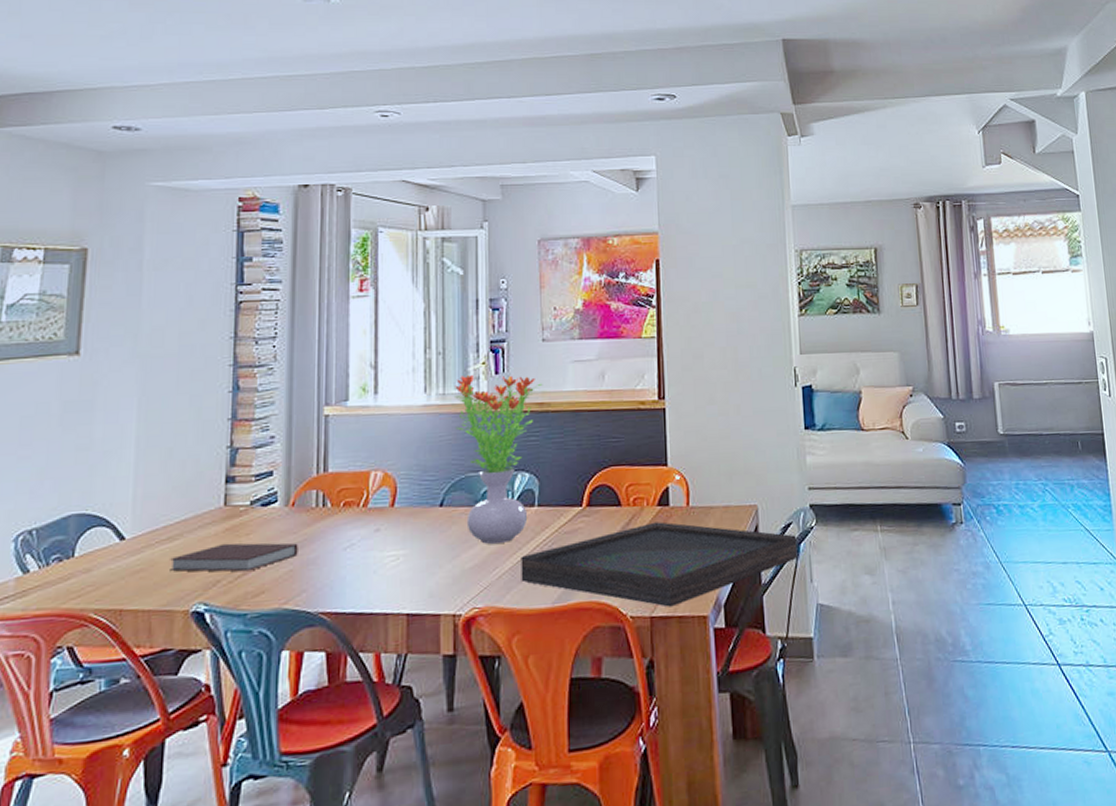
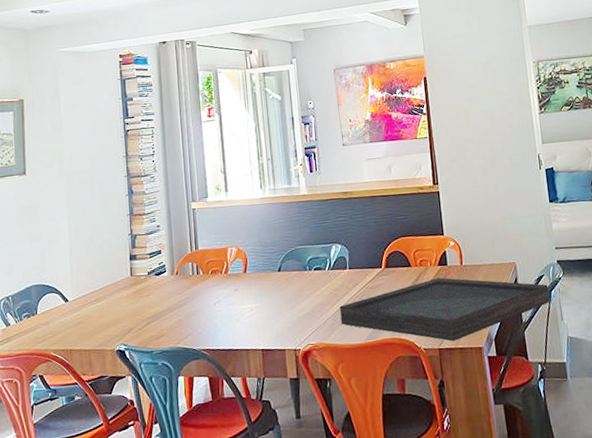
notebook: present [170,543,298,572] -> none [99,301,183,323]
flower arrangement: present [455,374,543,544] -> none [282,172,346,298]

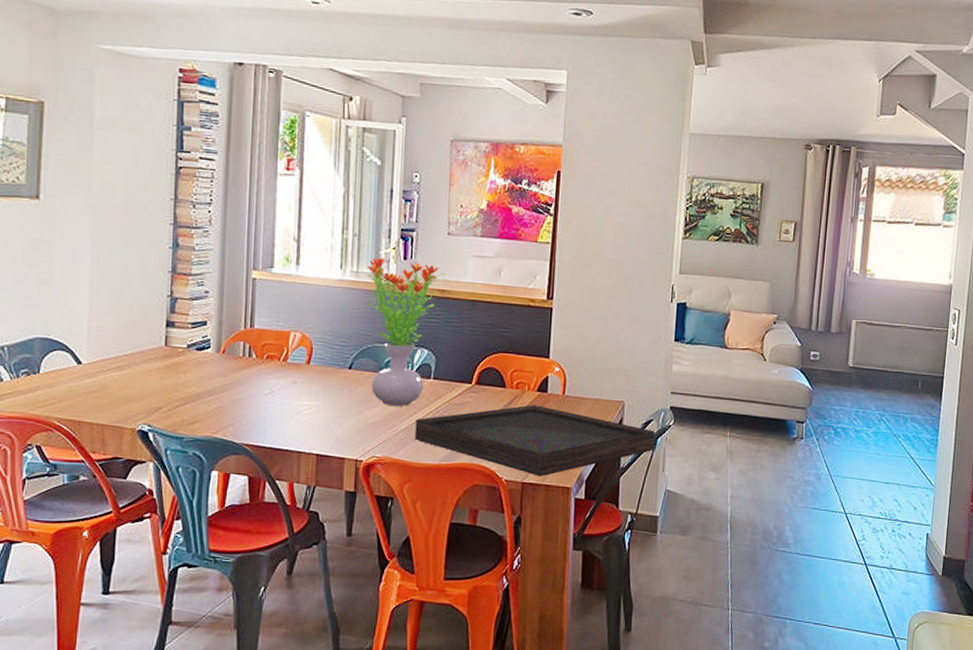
flower arrangement: none [282,172,346,298] -> present [365,257,446,406]

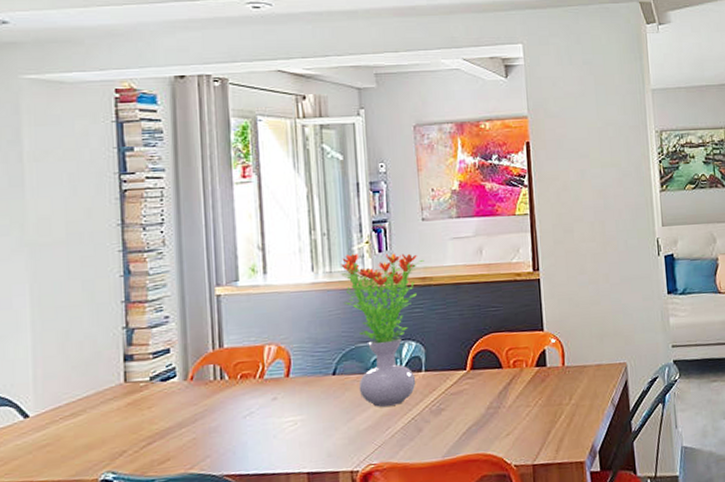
picture frame: present [414,405,655,477] -> none [411,381,664,456]

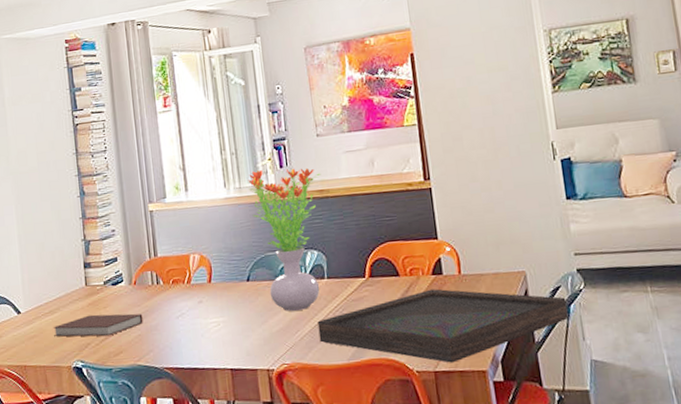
notebook: none [75,414,200,445] -> present [53,313,143,337]
picture frame: none [411,381,664,456] -> present [317,288,569,363]

